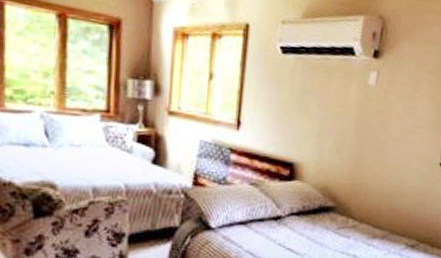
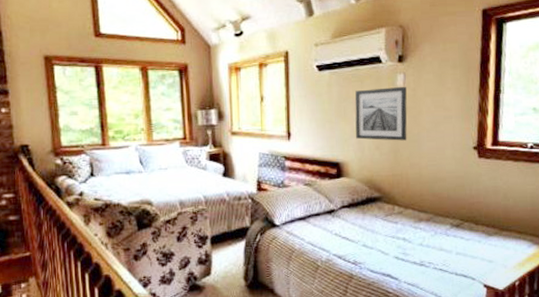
wall art: none [316,83,378,147] -> present [355,86,407,141]

